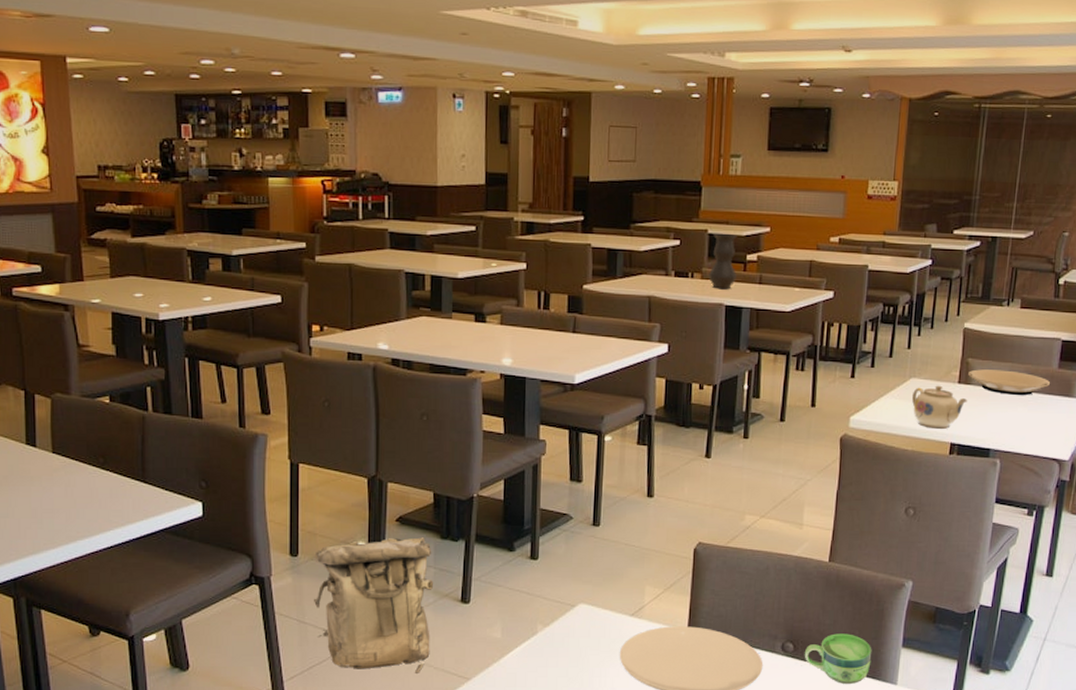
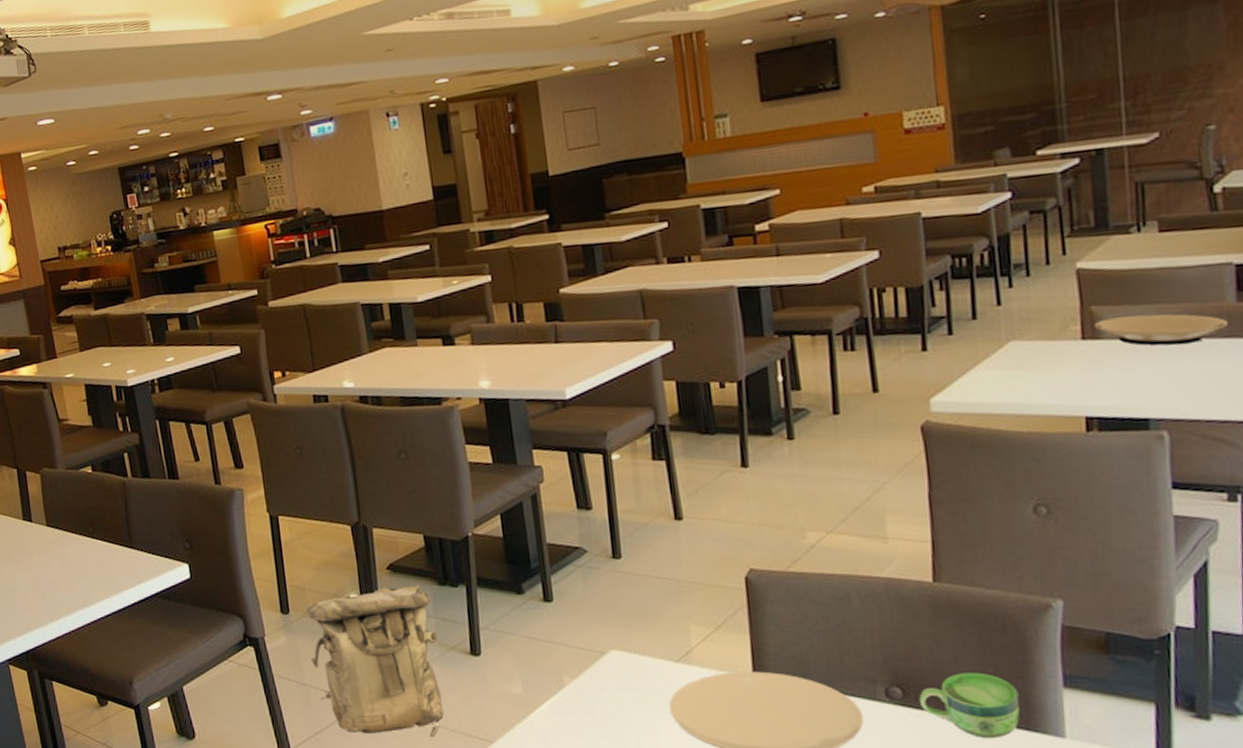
vase: present [709,234,737,290] -> none [708,204,746,270]
teapot: present [912,385,968,430] -> none [1016,345,1101,402]

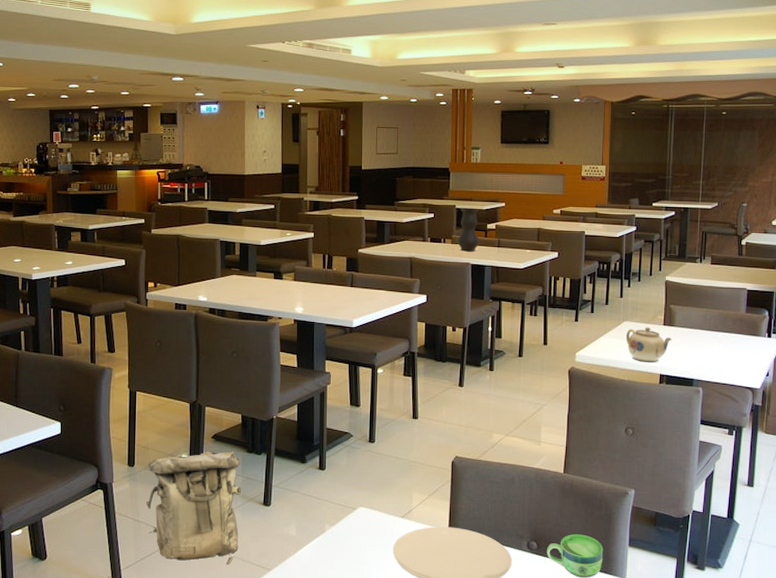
vase: none [708,204,746,270] -> present [457,209,480,252]
teapot: none [1016,345,1101,402] -> present [626,327,672,363]
plate: present [1095,313,1229,346] -> none [671,314,741,335]

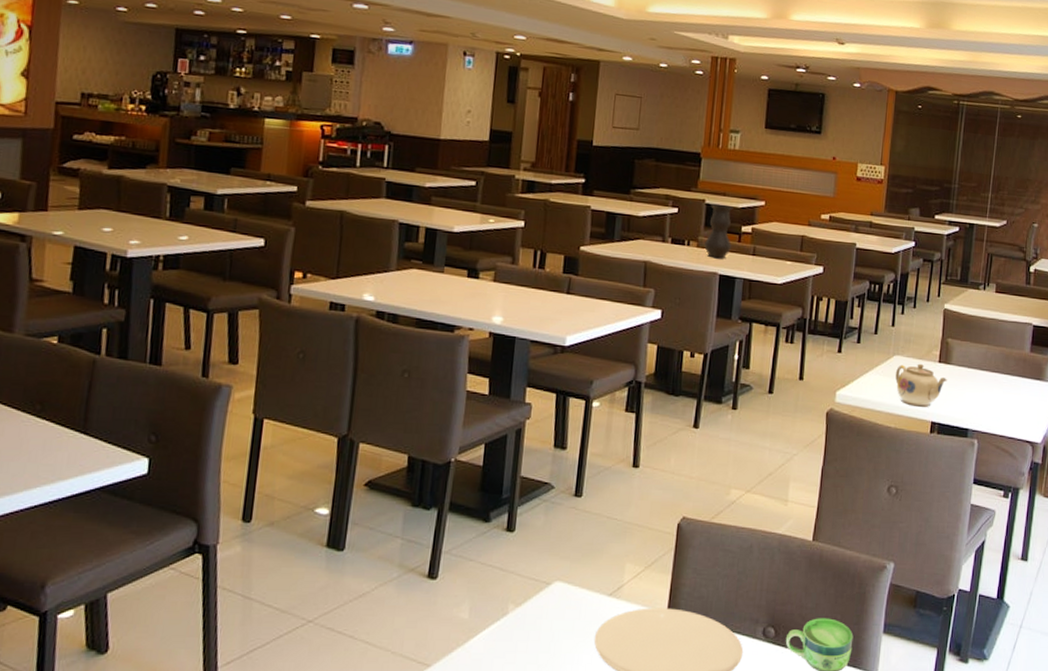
backpack: present [145,451,242,565] -> none [263,504,401,659]

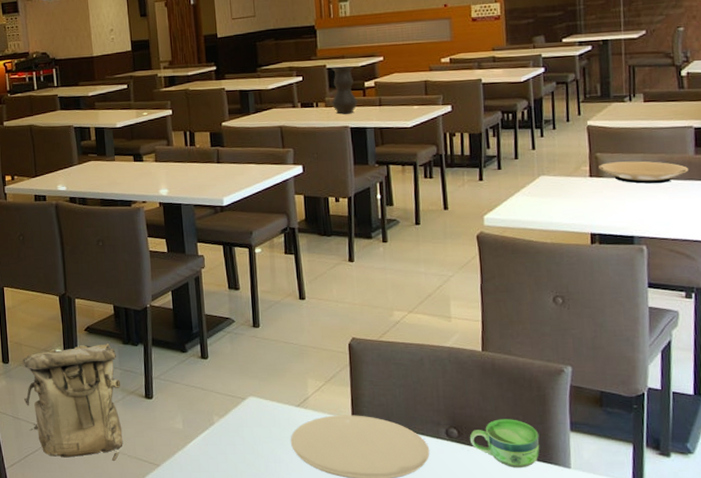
backpack: none [263,504,401,659] -> present [20,343,123,461]
teapot: present [895,363,947,408] -> none [544,180,602,222]
plate: none [948,349,1024,377] -> present [599,160,689,184]

